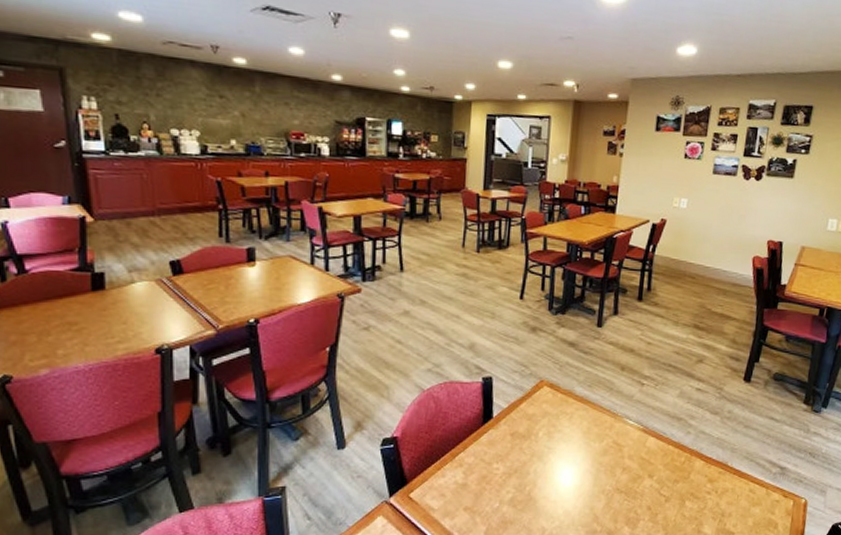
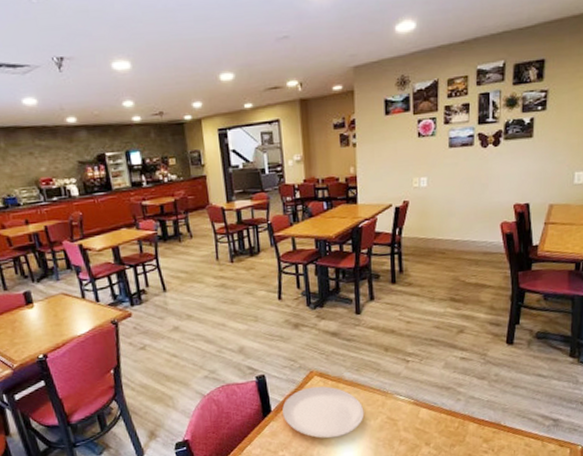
plate: none [504,397,591,456] -> present [282,386,365,439]

